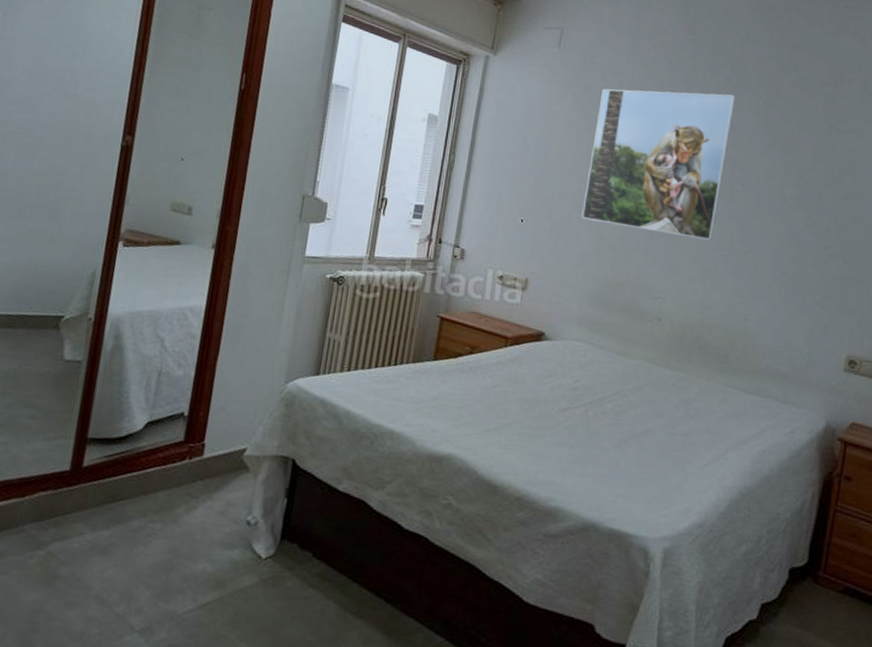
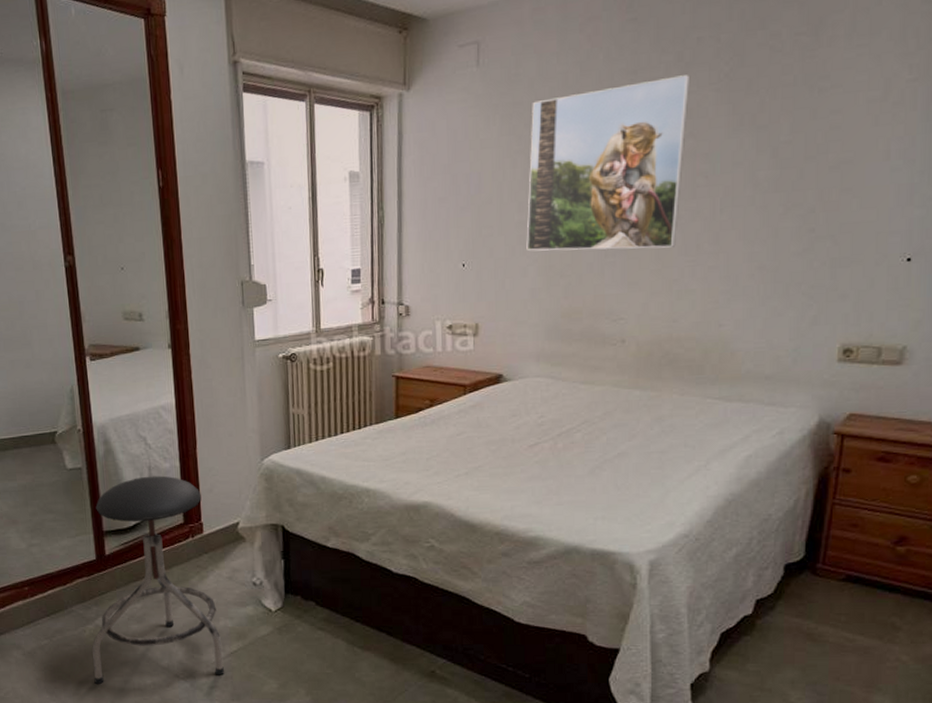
stool: none [26,381,211,632] -> present [92,475,225,685]

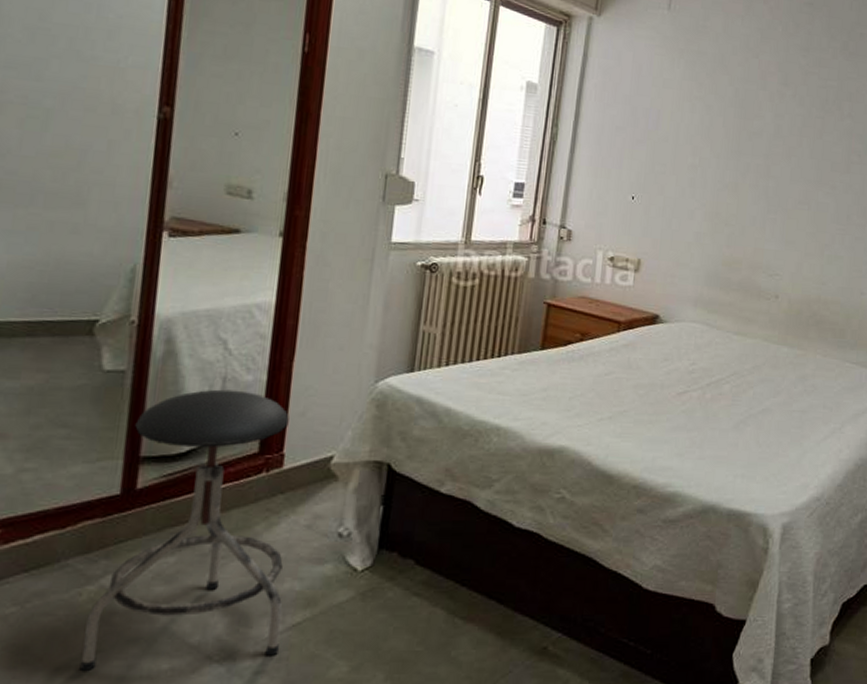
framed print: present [526,75,691,251] -> none [696,54,853,214]

